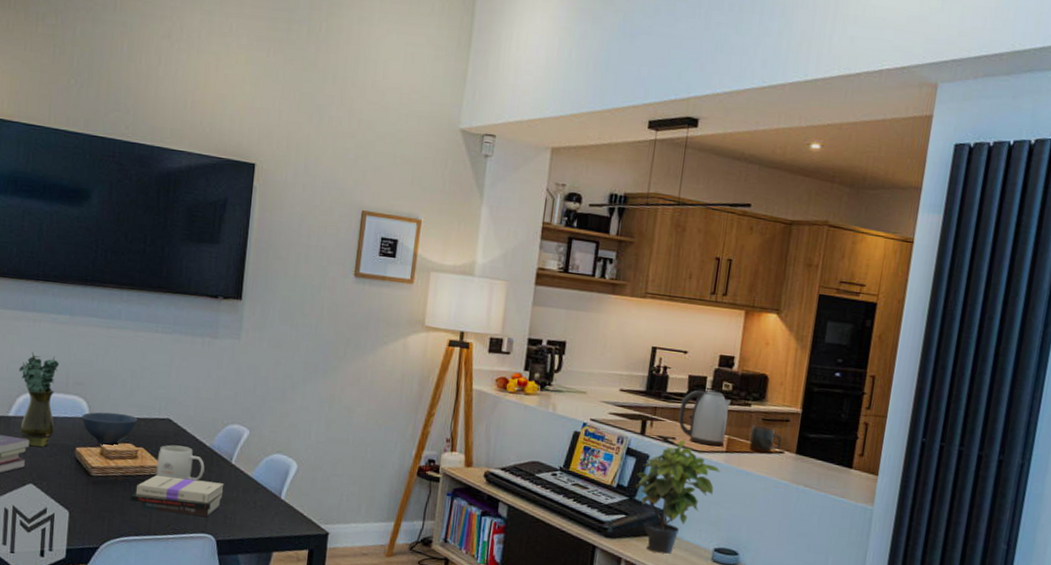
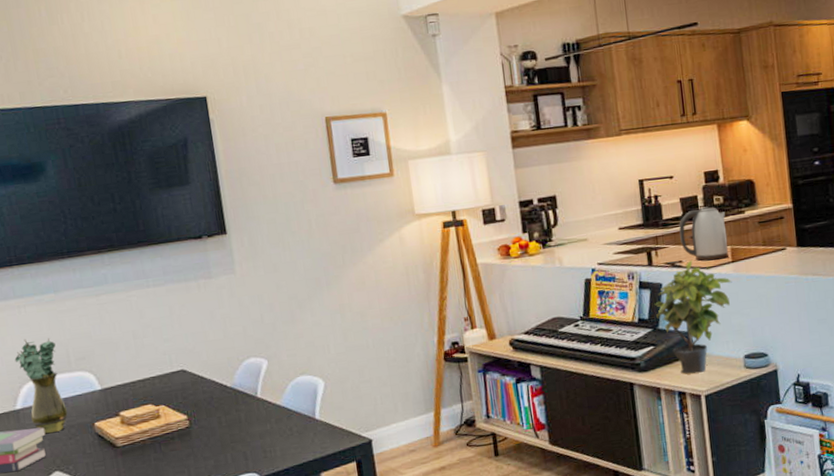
bowl: present [82,412,138,445] -> none [92,376,151,413]
books: present [130,474,224,517] -> none [163,419,258,466]
mug: present [155,445,205,481] -> none [180,392,232,429]
mug: present [748,424,783,453] -> none [750,228,782,255]

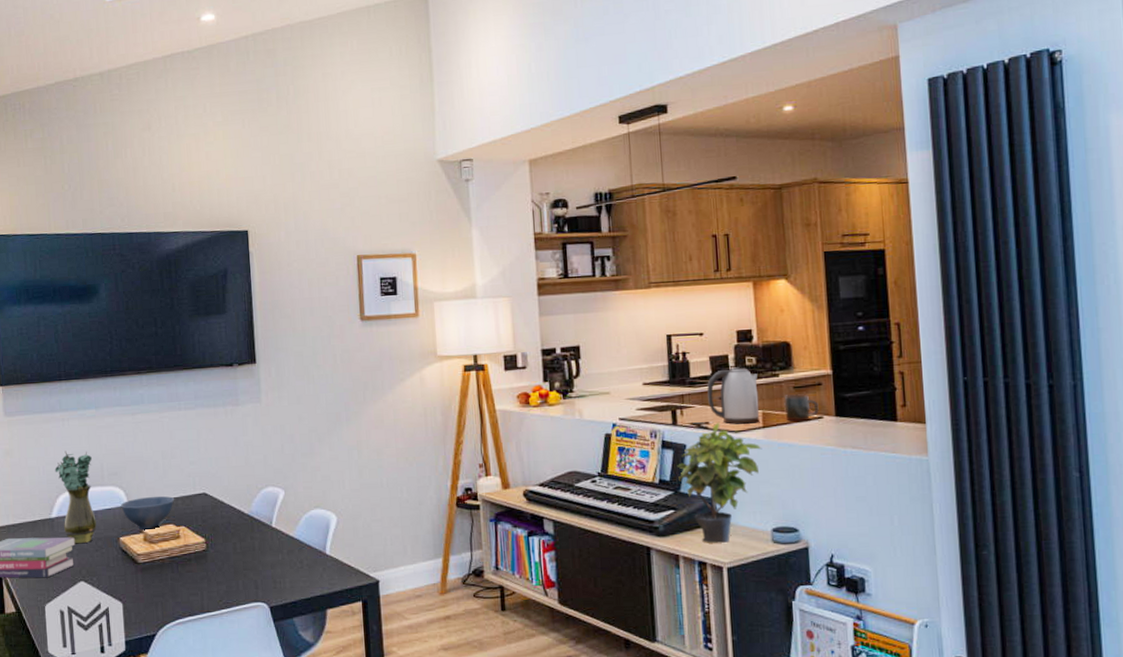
bowl: none [92,376,151,413] -> present [121,496,175,530]
mug: none [750,228,782,255] -> present [784,393,819,422]

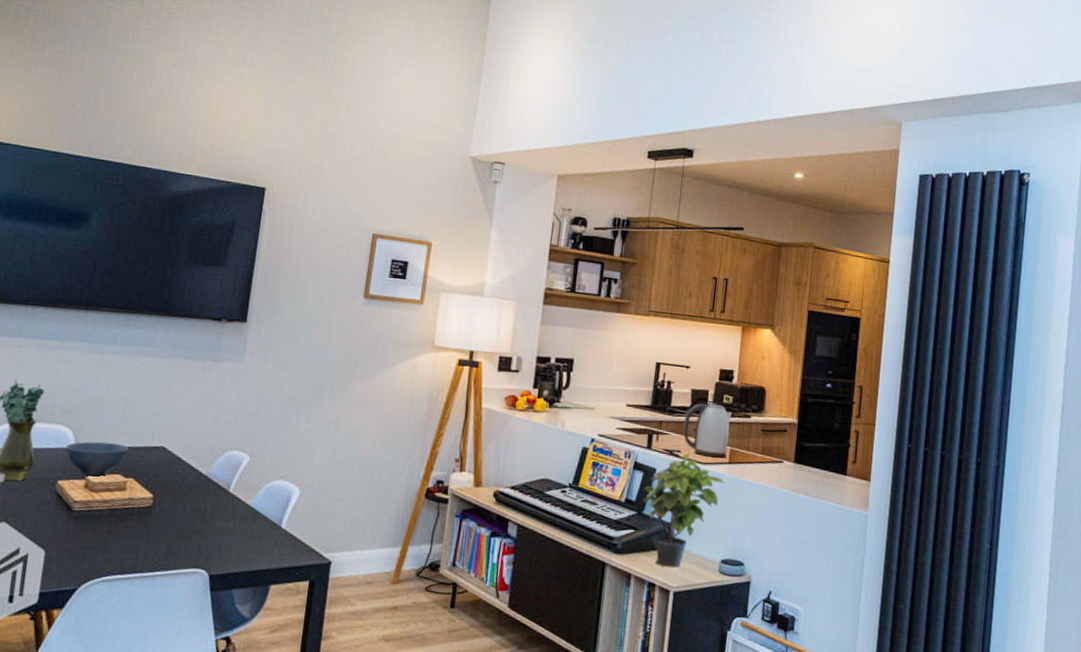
mug: present [784,393,819,422] -> none [750,435,781,463]

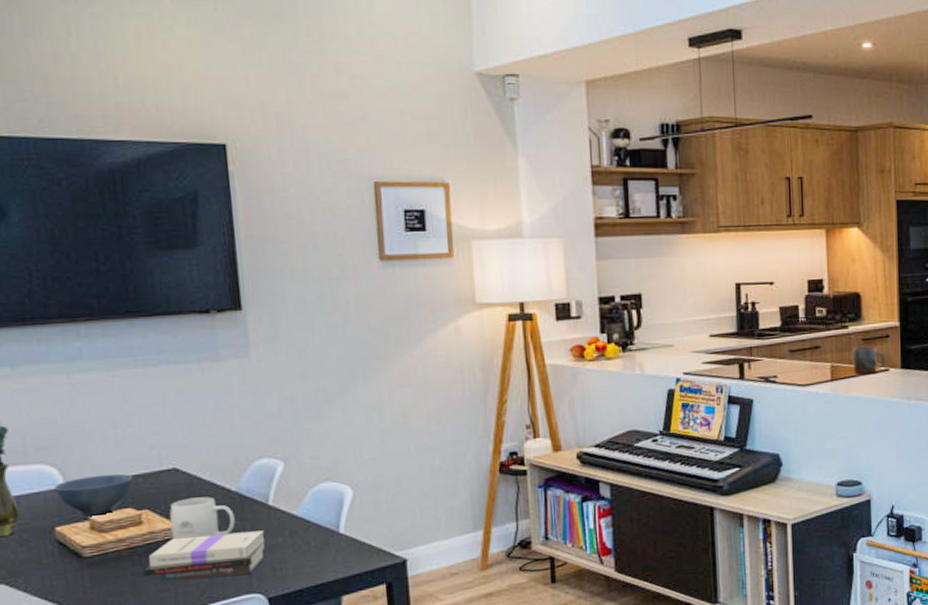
books: none [115,507,221,550] -> present [143,530,266,583]
mug: none [145,474,200,512] -> present [169,496,235,539]
potted plant: present [644,452,725,569] -> none [743,376,830,501]
kettle: present [683,403,732,458] -> none [776,318,828,378]
mug: none [750,435,781,463] -> present [852,346,886,375]

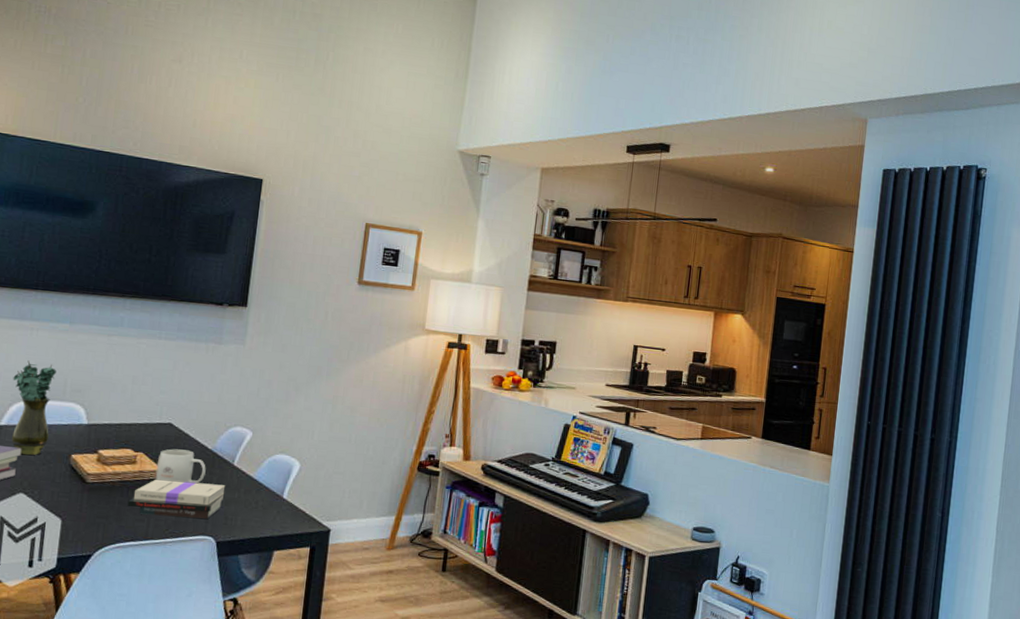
bowl: present [54,474,133,517] -> none [78,418,138,451]
mug: present [852,346,886,375] -> none [720,413,750,439]

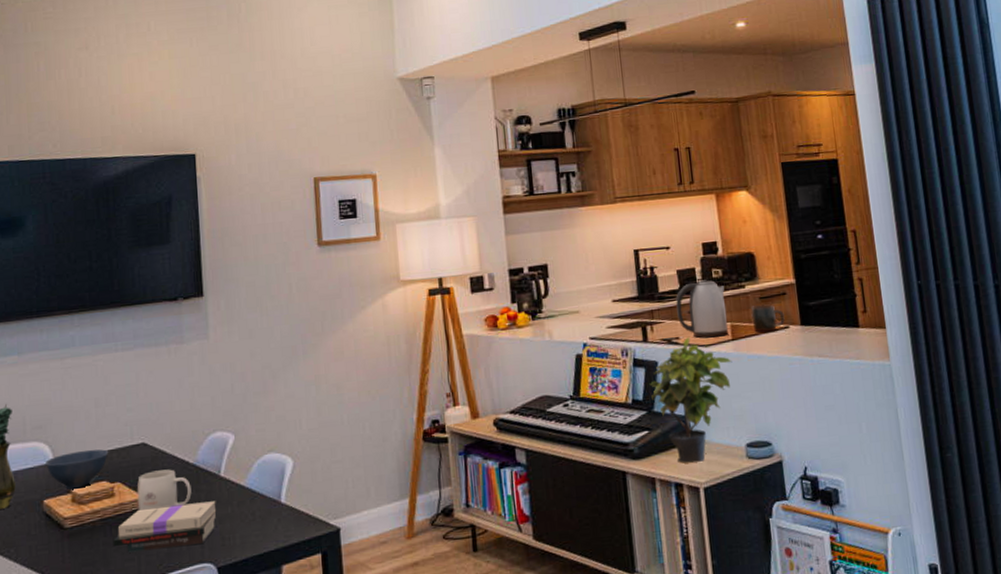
bowl: none [78,418,138,451] -> present [45,449,109,490]
potted plant: none [621,429,697,536] -> present [649,337,732,464]
kettle: none [658,383,704,434] -> present [676,280,729,338]
mug: none [720,413,750,439] -> present [751,304,785,333]

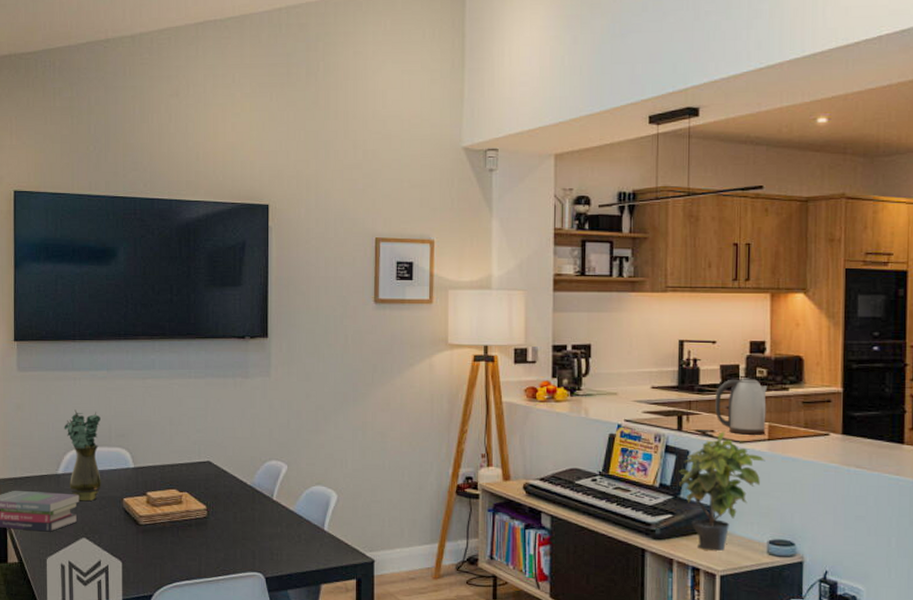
bowl: present [45,449,109,490] -> none [126,460,179,493]
books: present [113,501,217,553] -> none [179,518,268,555]
mug: present [137,469,192,511] -> none [201,487,247,520]
mug: present [751,304,785,333] -> none [791,408,826,437]

